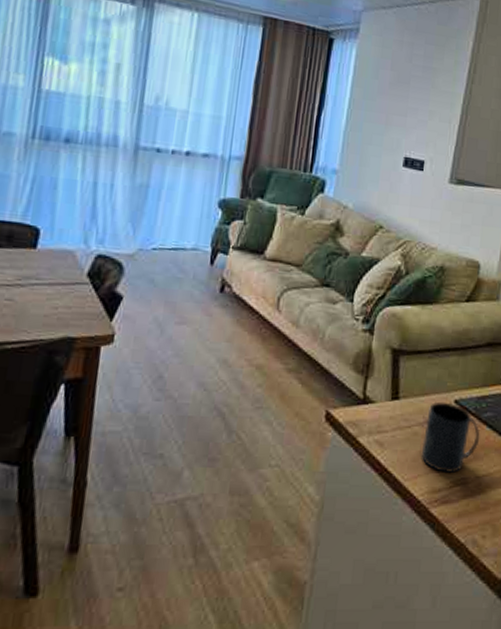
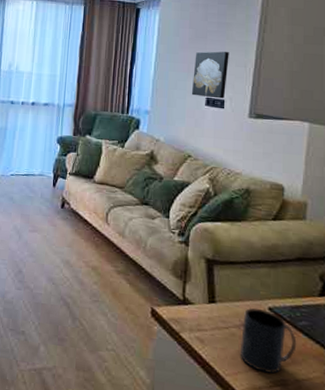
wall art: none [388,100,434,160] -> present [191,51,229,99]

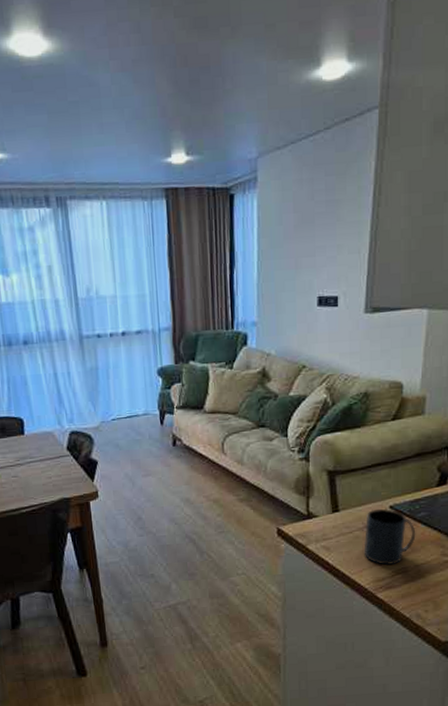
wall art: present [191,51,229,99] -> none [301,237,341,296]

